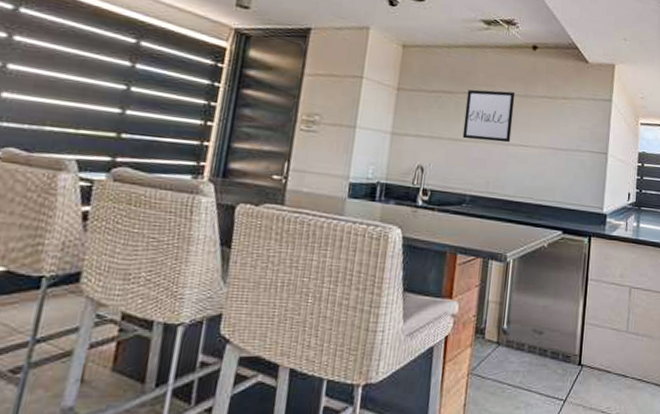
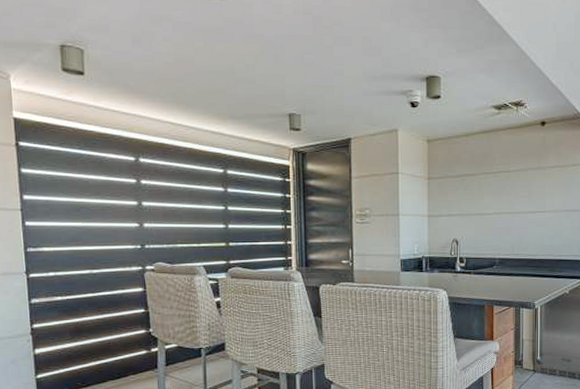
wall art: present [462,89,516,143] -> none [487,167,529,212]

